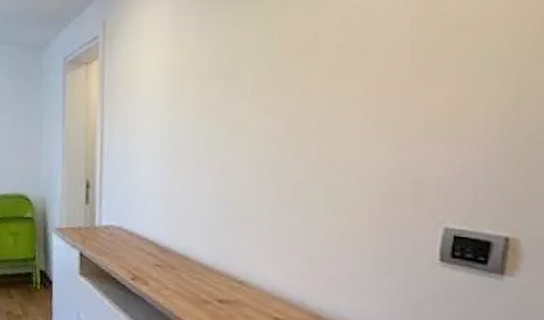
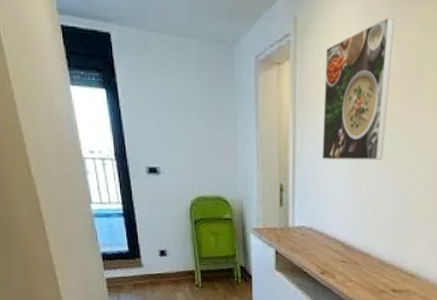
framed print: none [131,16,205,155] -> present [321,17,394,161]

